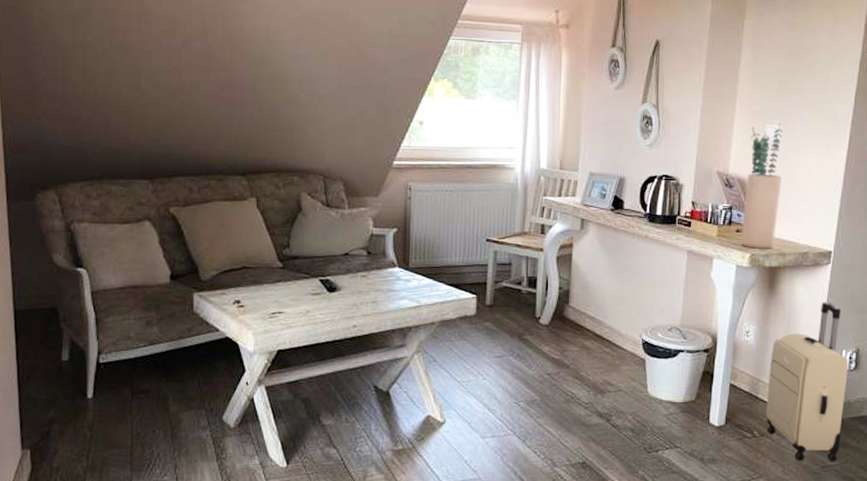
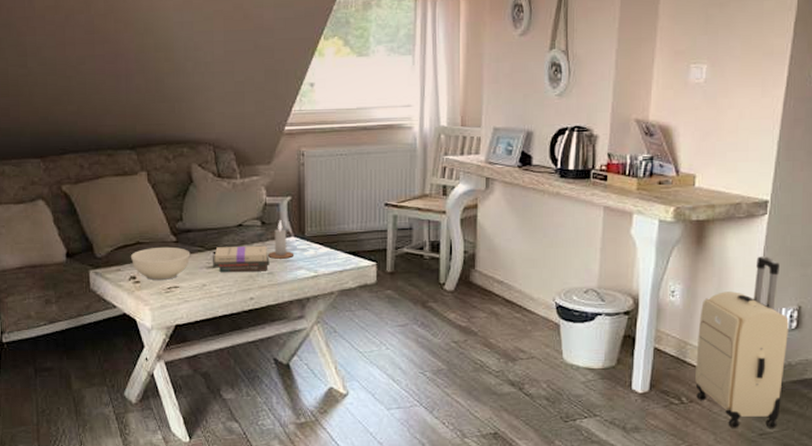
bowl: none [235,272,296,305] -> present [130,246,191,280]
books: none [318,274,374,300] -> present [213,245,270,273]
candle: none [373,251,398,289] -> present [268,220,295,259]
vase: present [740,123,783,249] -> none [663,62,711,201]

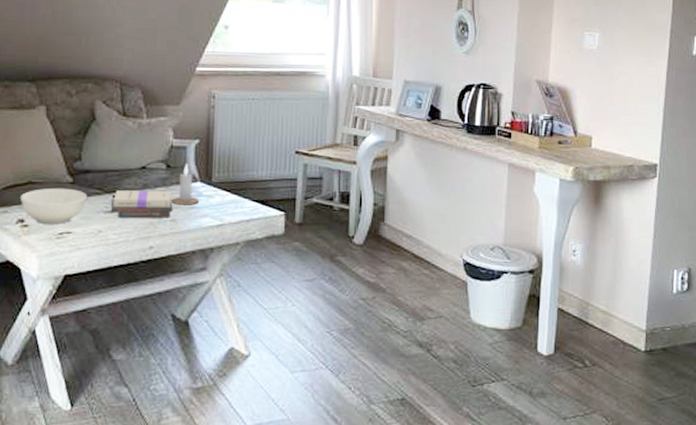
suitcase: present [695,256,789,429] -> none [597,218,681,394]

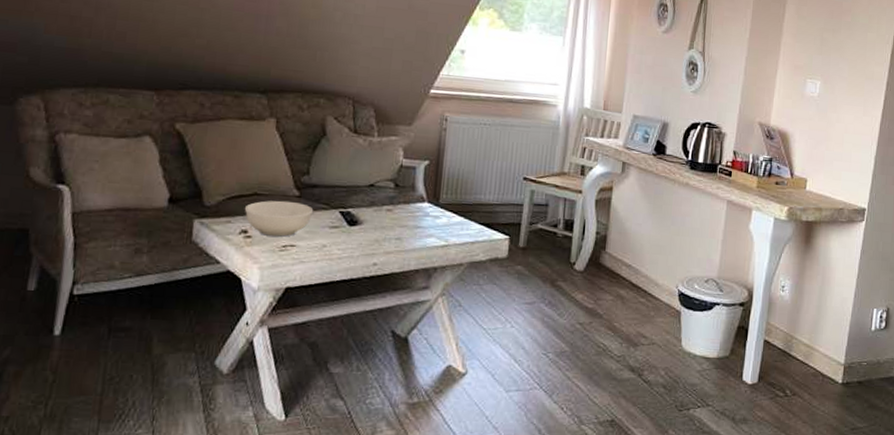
books: present [111,190,173,219] -> none [337,206,399,236]
candle: present [172,164,200,205] -> none [398,184,426,225]

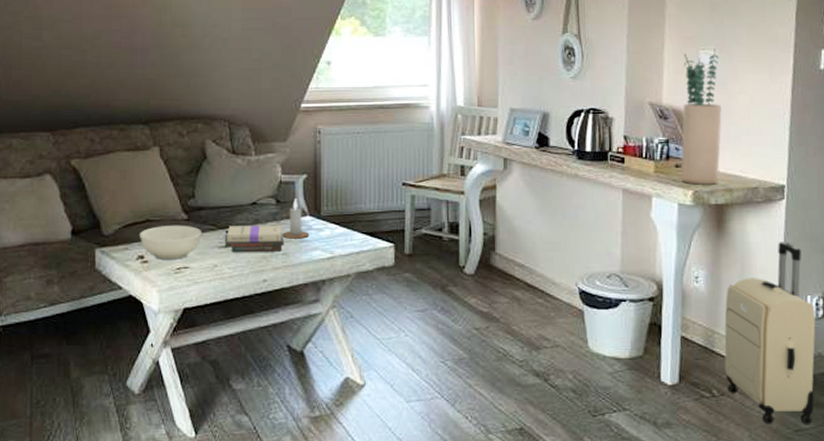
books: none [337,206,399,236] -> present [225,225,284,253]
candle: none [398,184,426,225] -> present [283,199,310,239]
vase: none [779,79,823,203] -> present [680,49,722,185]
suitcase: none [798,259,879,424] -> present [724,242,816,425]

